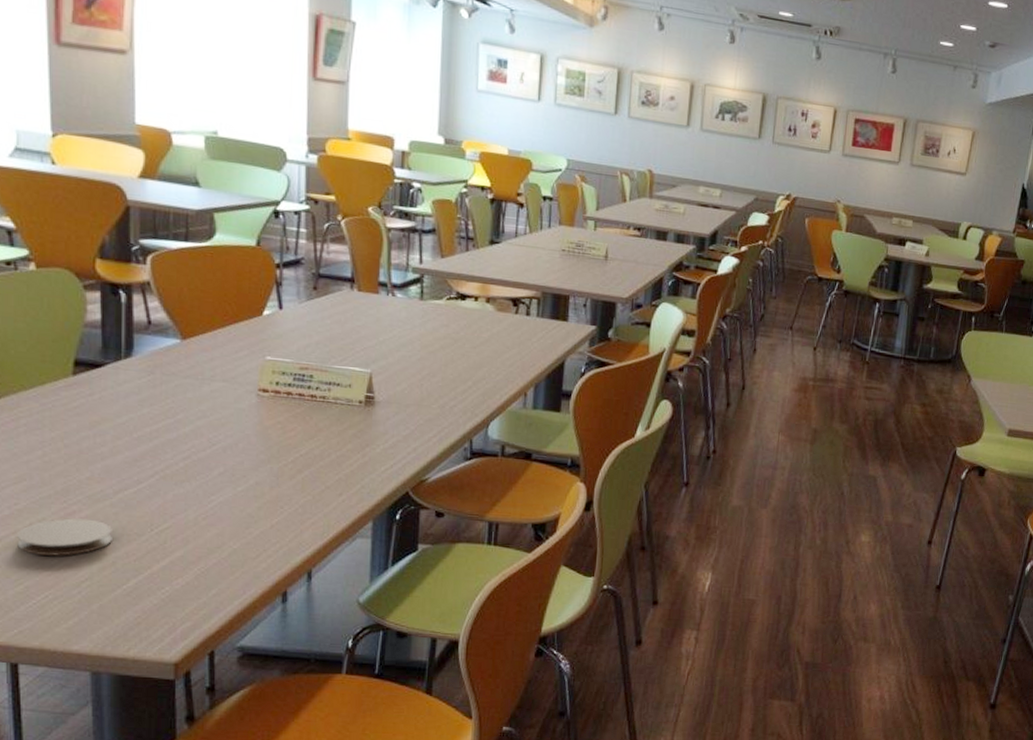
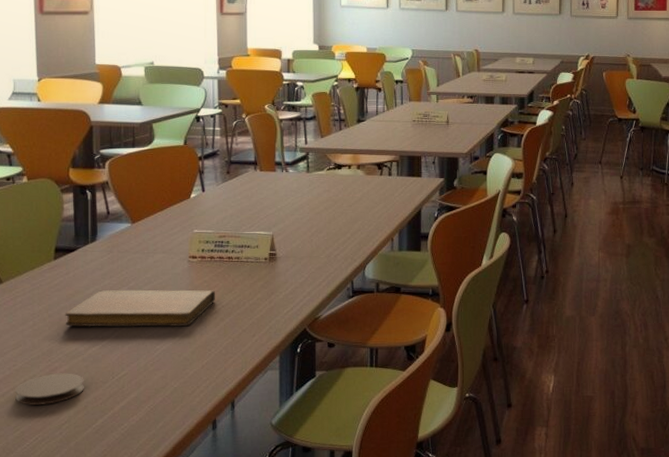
notebook: none [87,420,292,475] -> present [65,289,215,327]

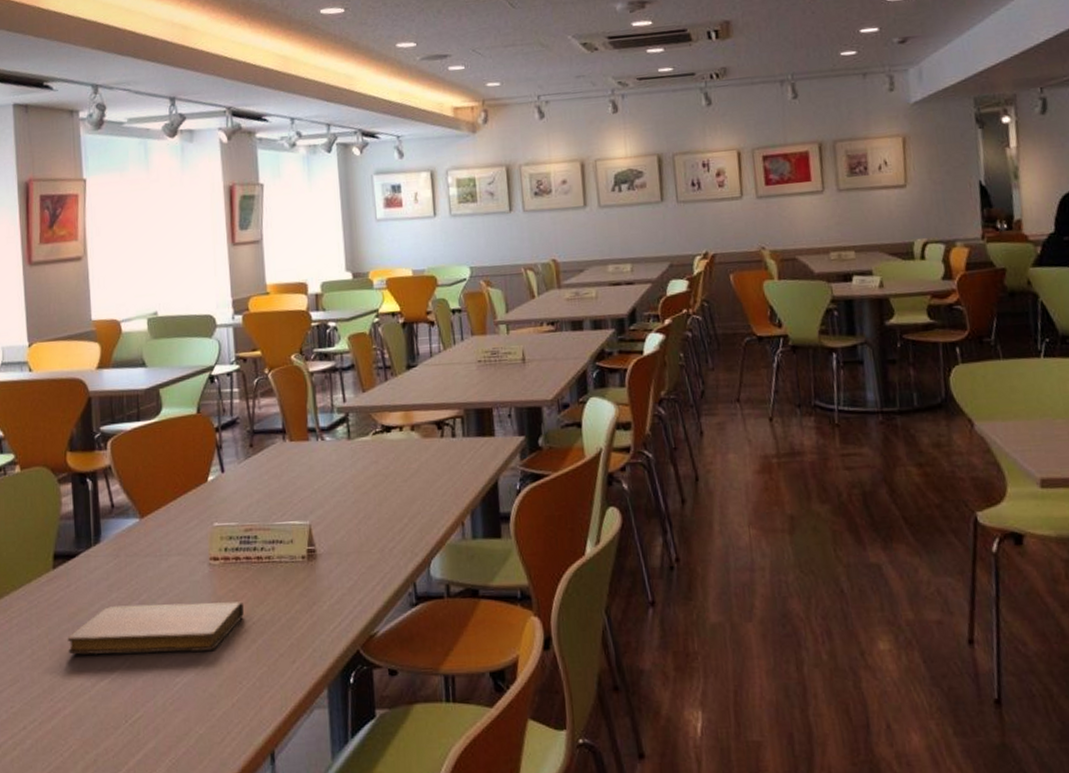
coaster: present [15,373,84,405] -> none [14,716,93,759]

